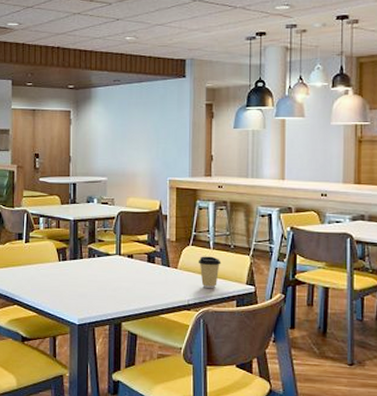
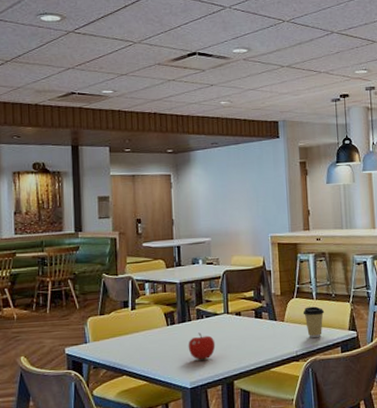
fruit: none [78,271,106,299] -> present [188,332,216,360]

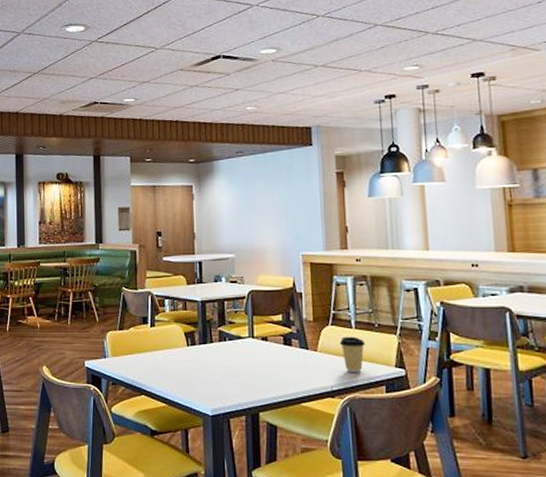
fruit: present [188,332,216,360] -> none [209,356,239,386]

